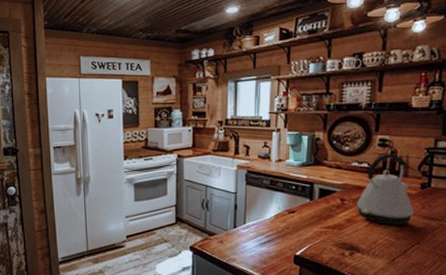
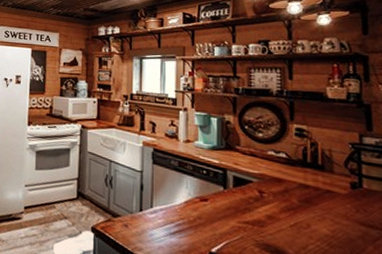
kettle: present [356,154,415,225] -> none [277,145,348,230]

